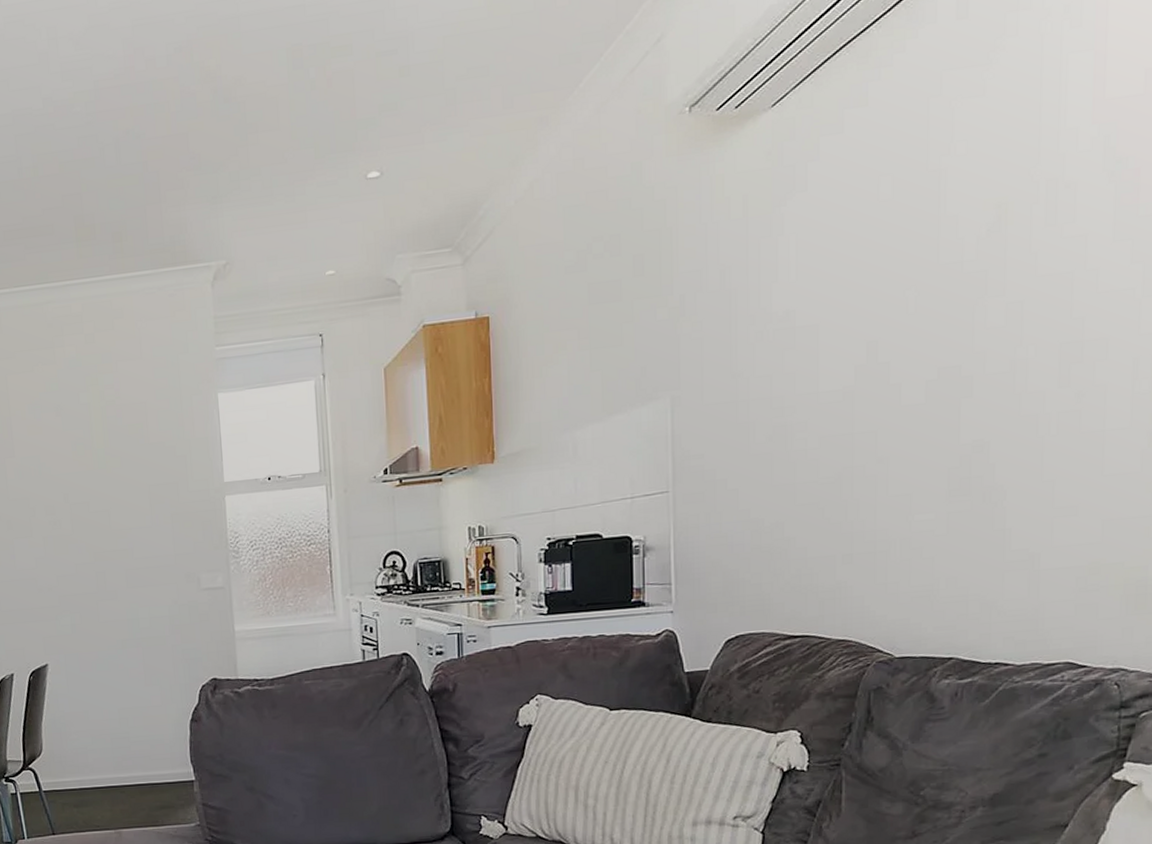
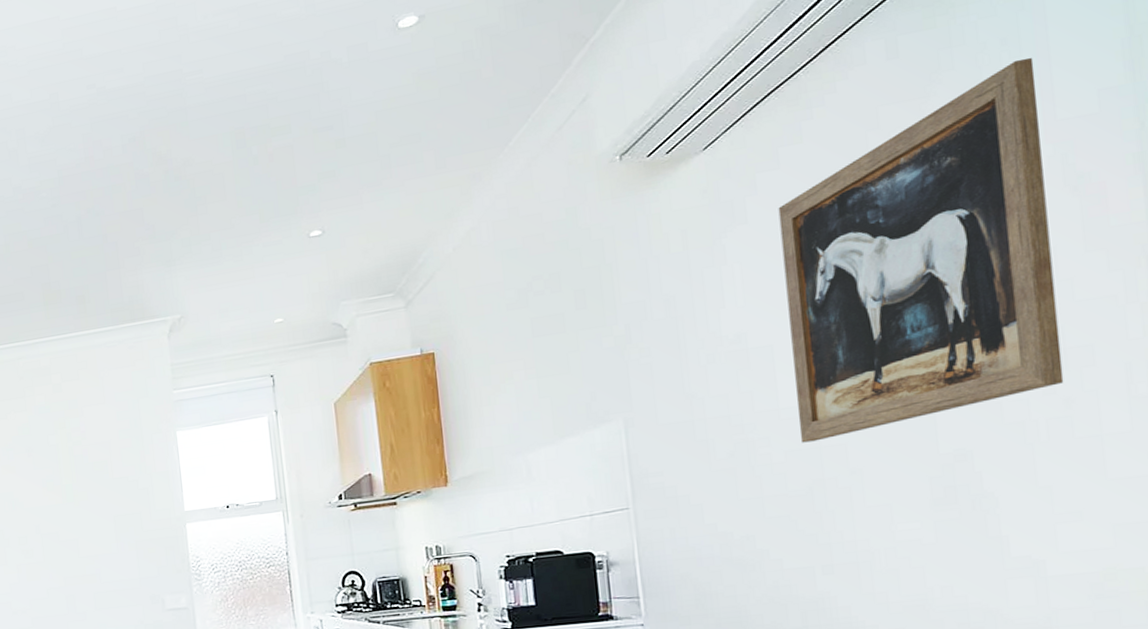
wall art: none [835,28,1092,429] -> present [778,57,1064,443]

